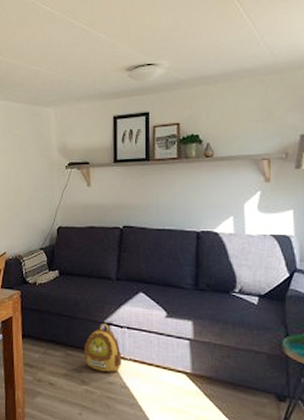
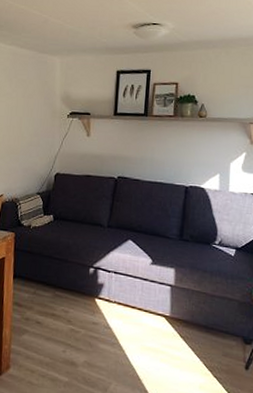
backpack: present [85,323,121,372] -> none [72,267,107,314]

